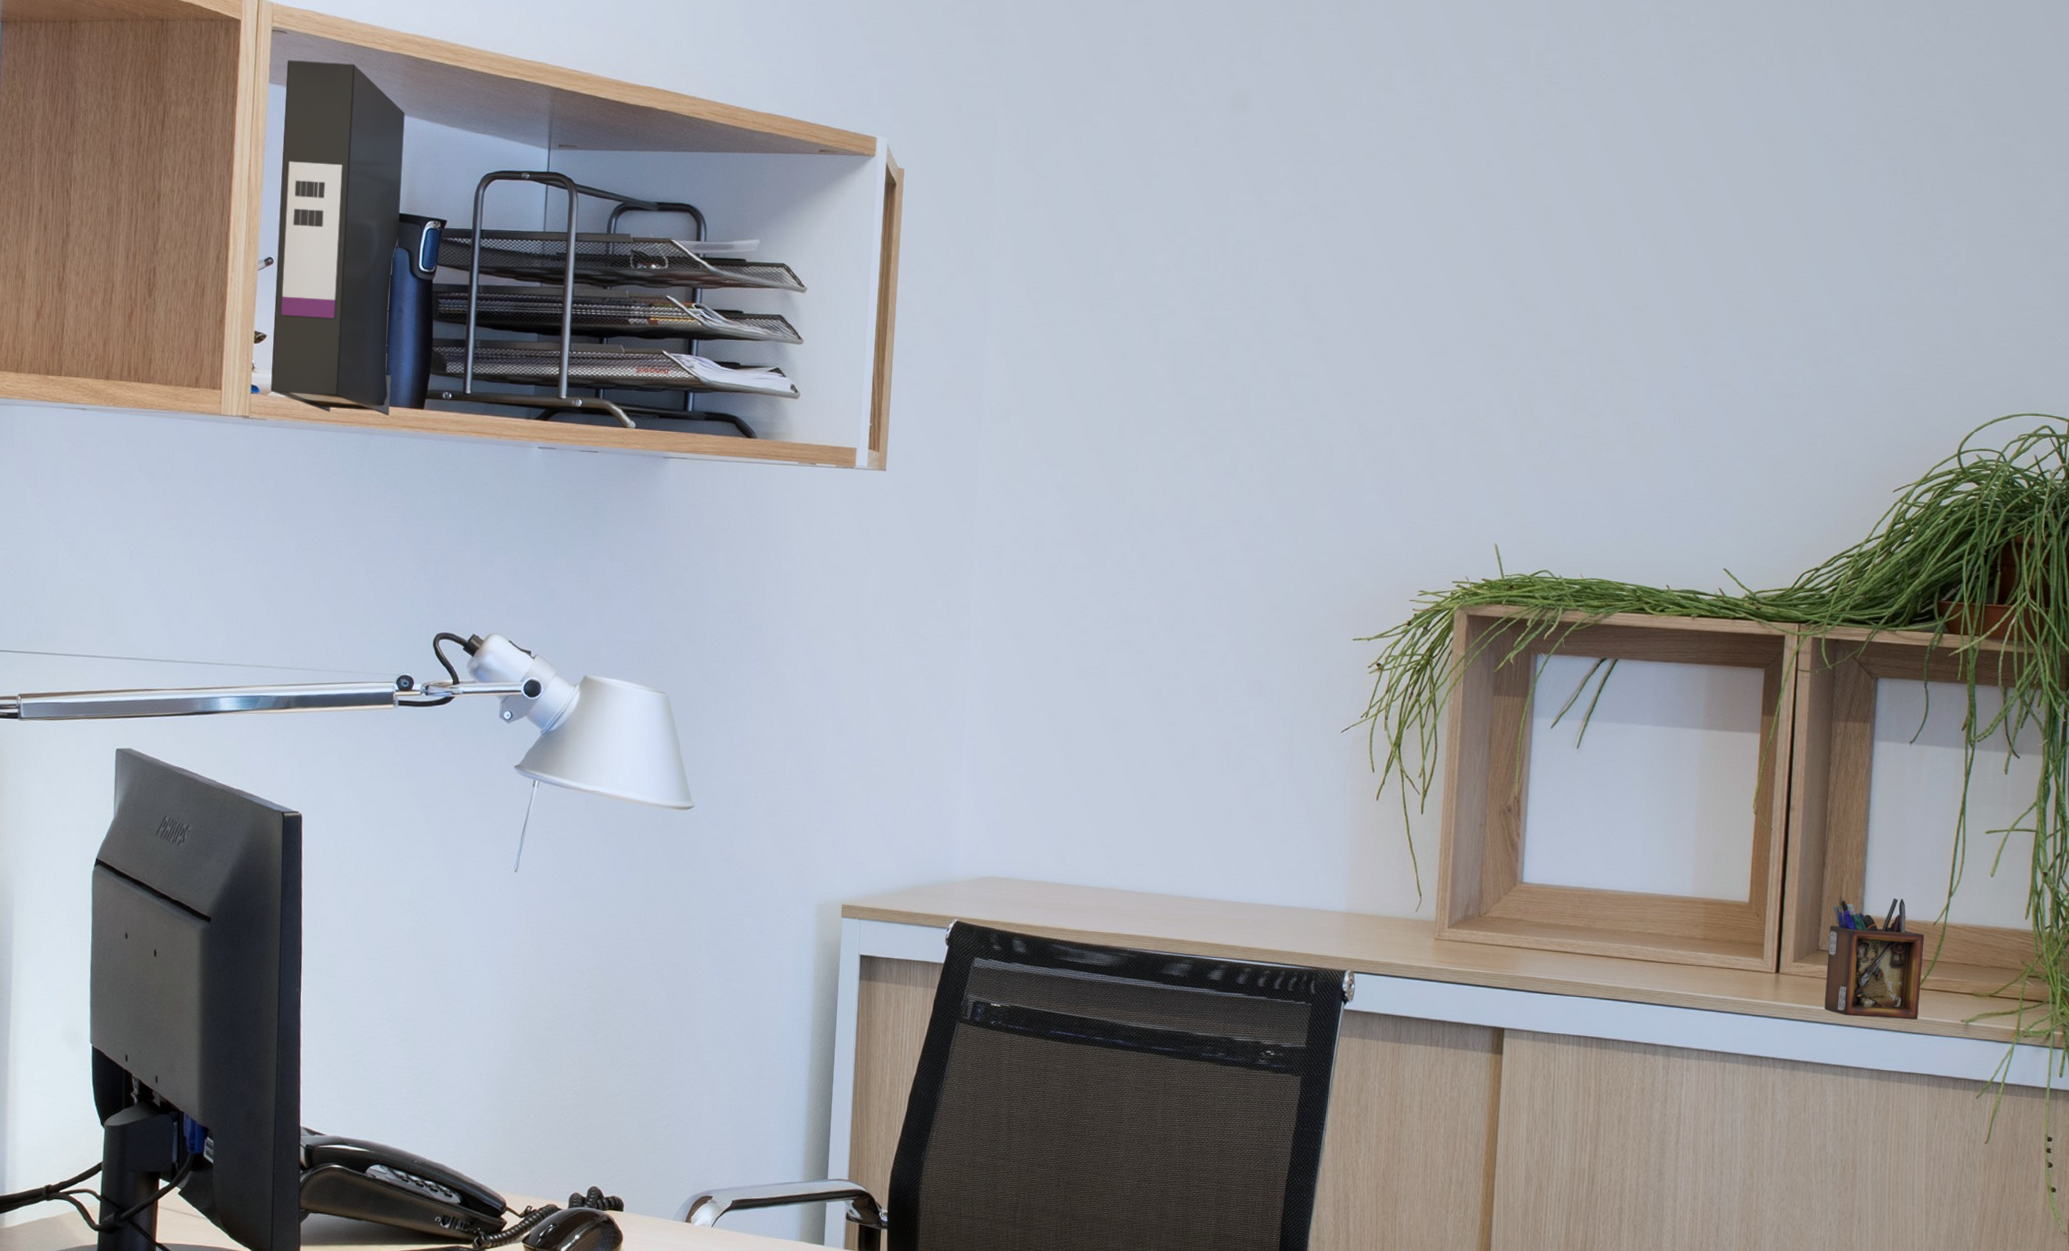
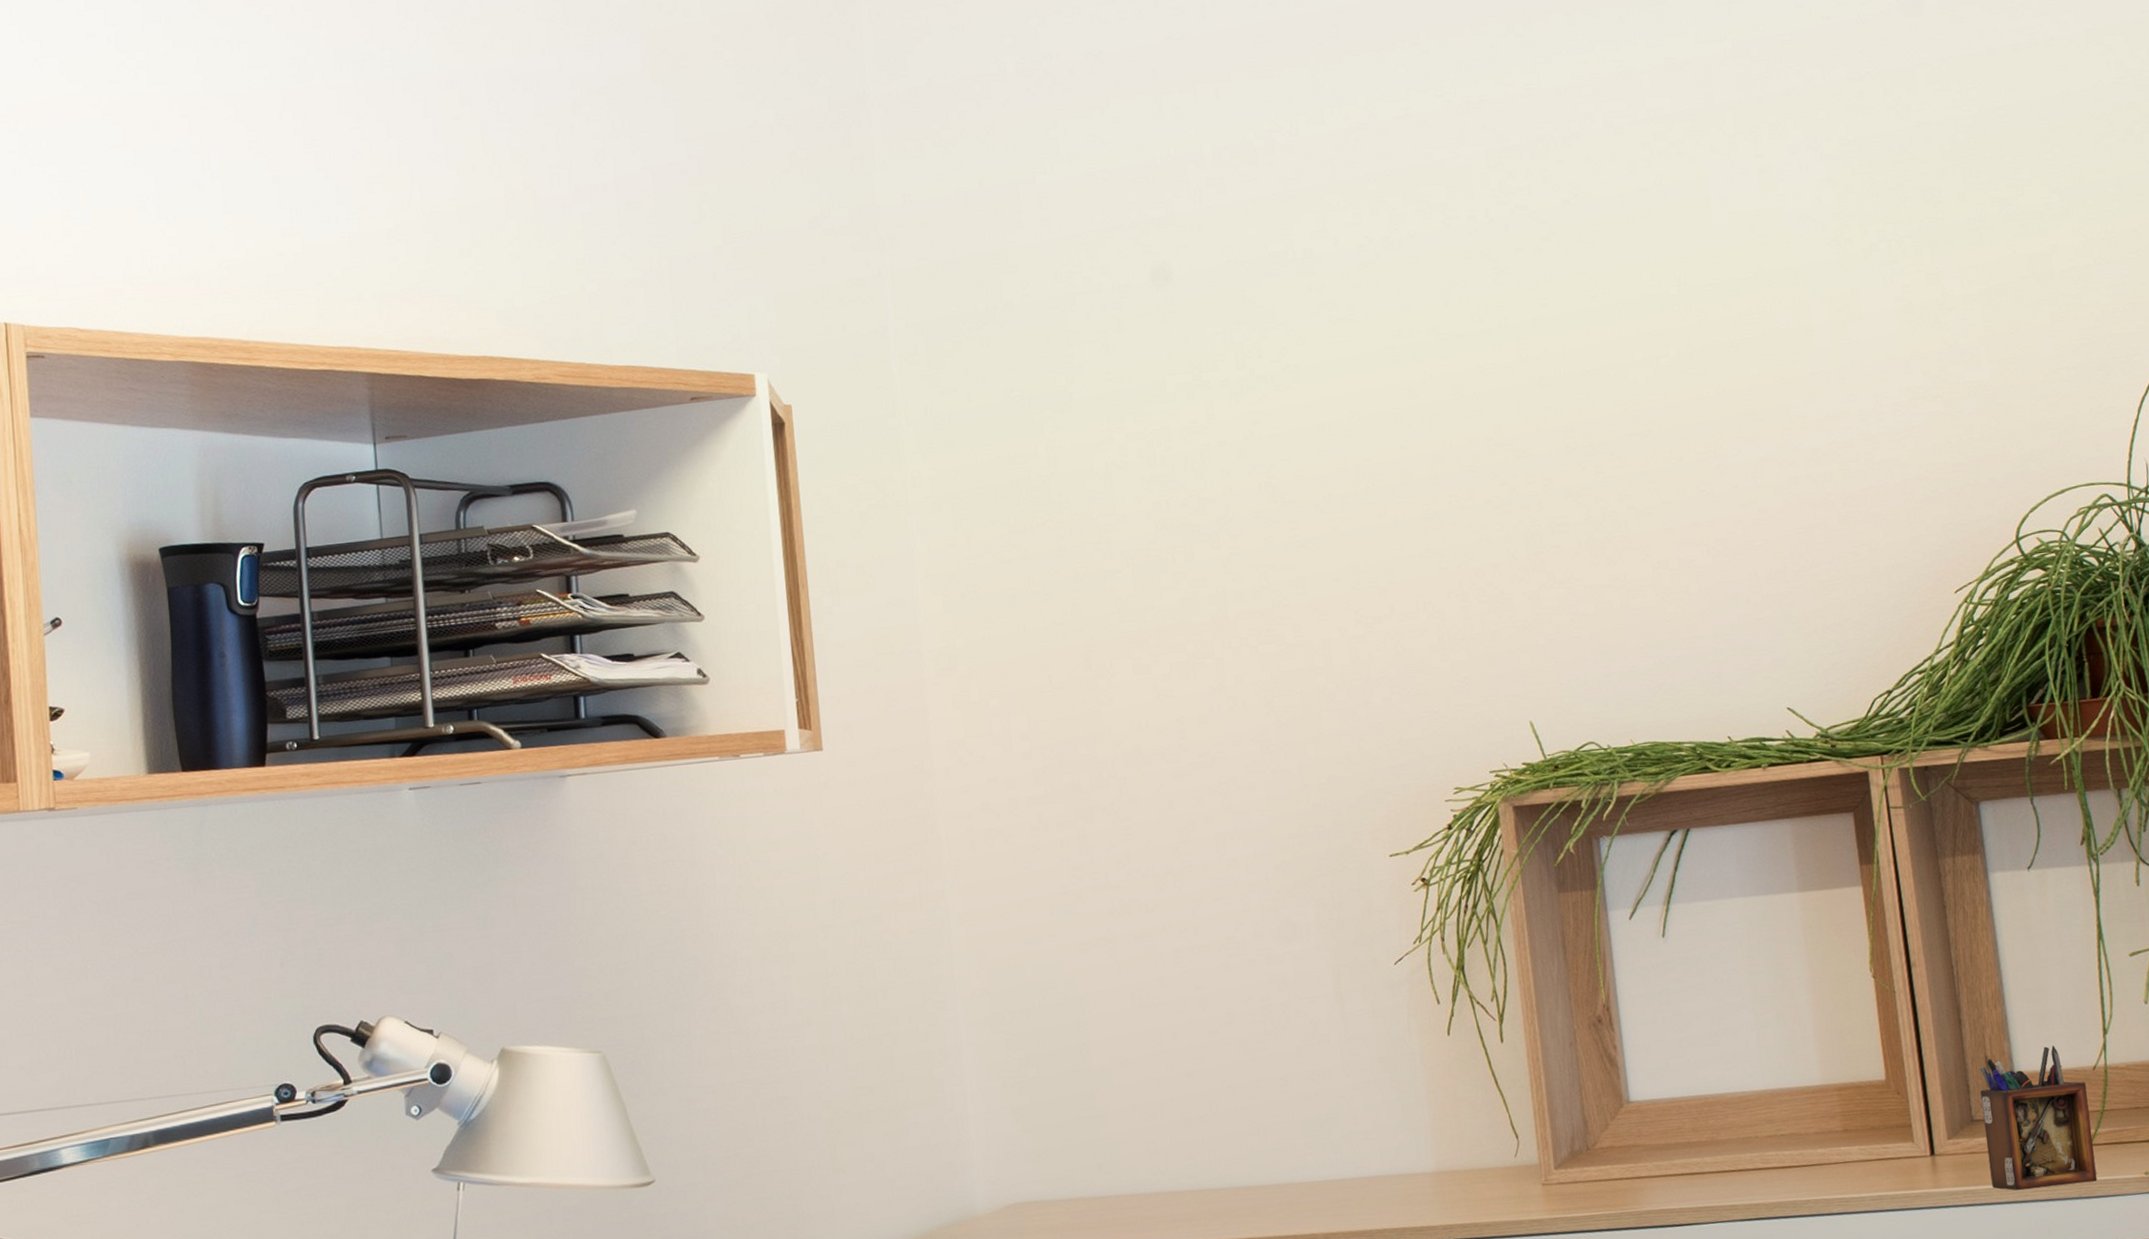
binder: present [271,60,405,416] -> none [49,381,225,788]

